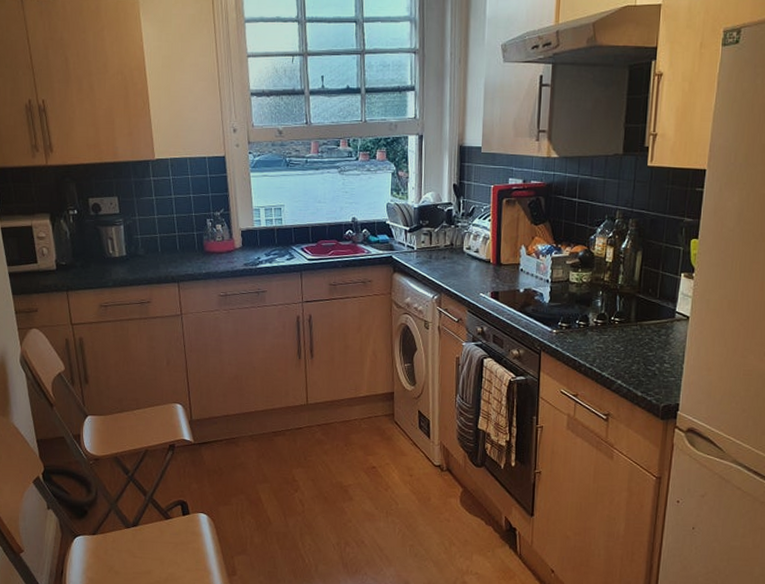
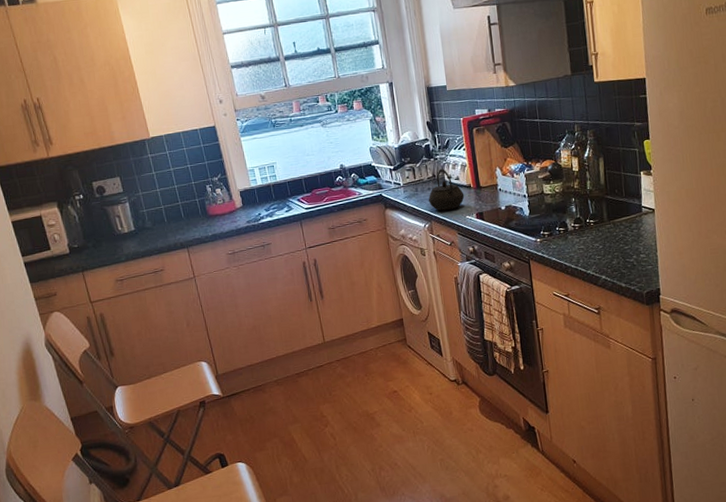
kettle: none [441,238,482,284] -> present [428,168,465,211]

